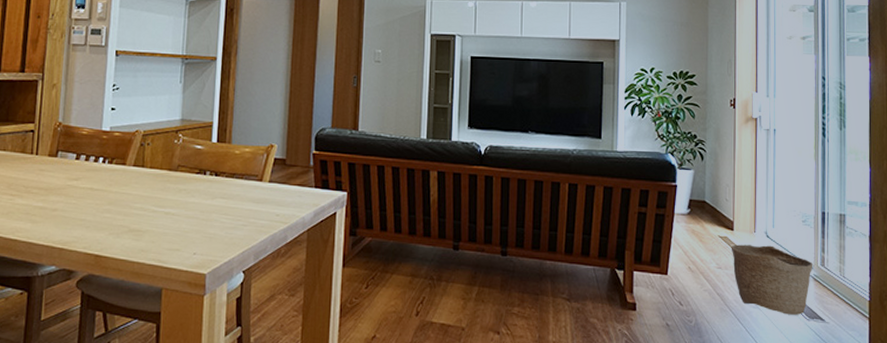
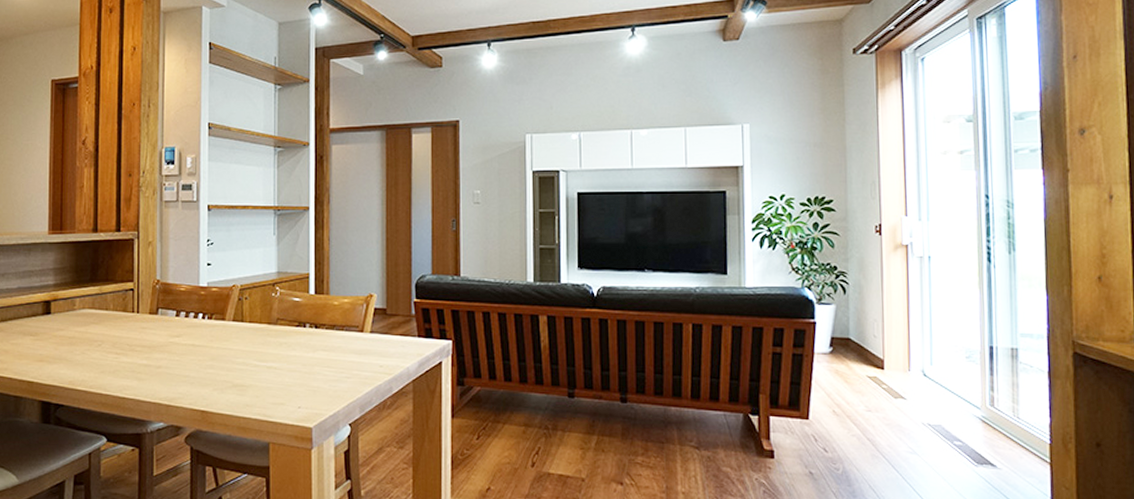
basket: present [731,244,813,315] -> none [881,385,981,461]

